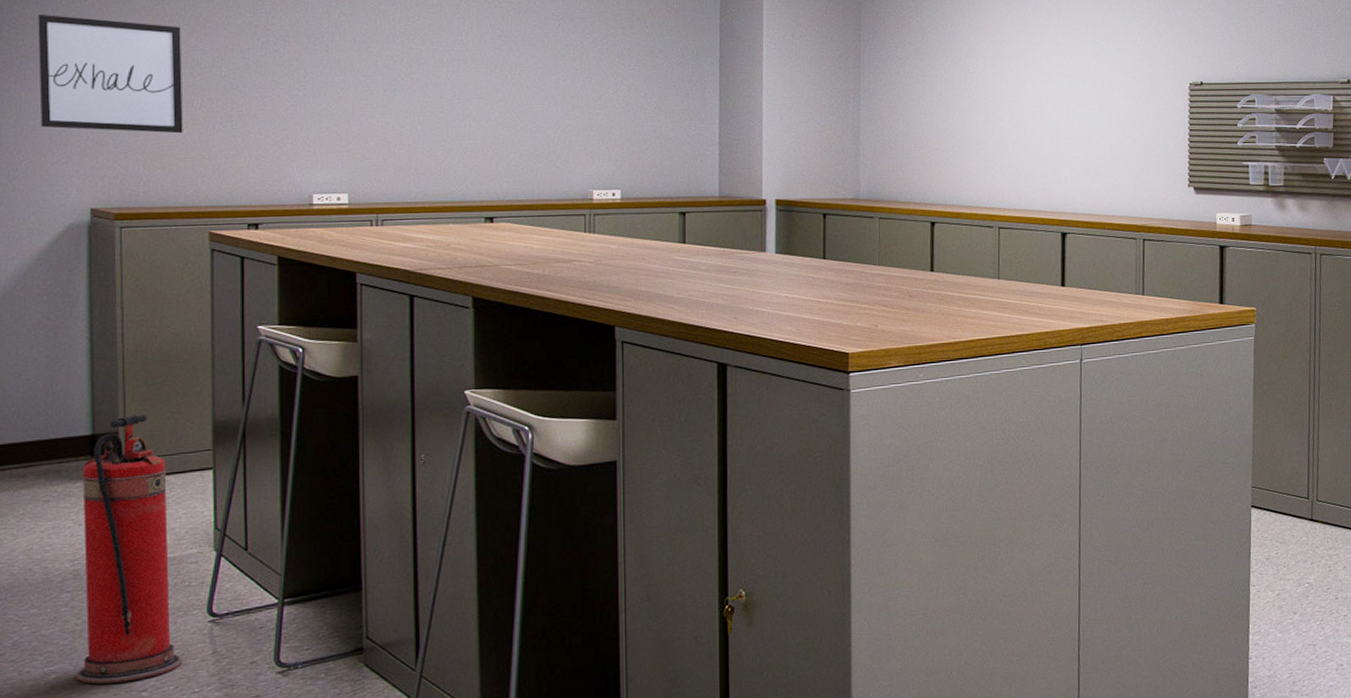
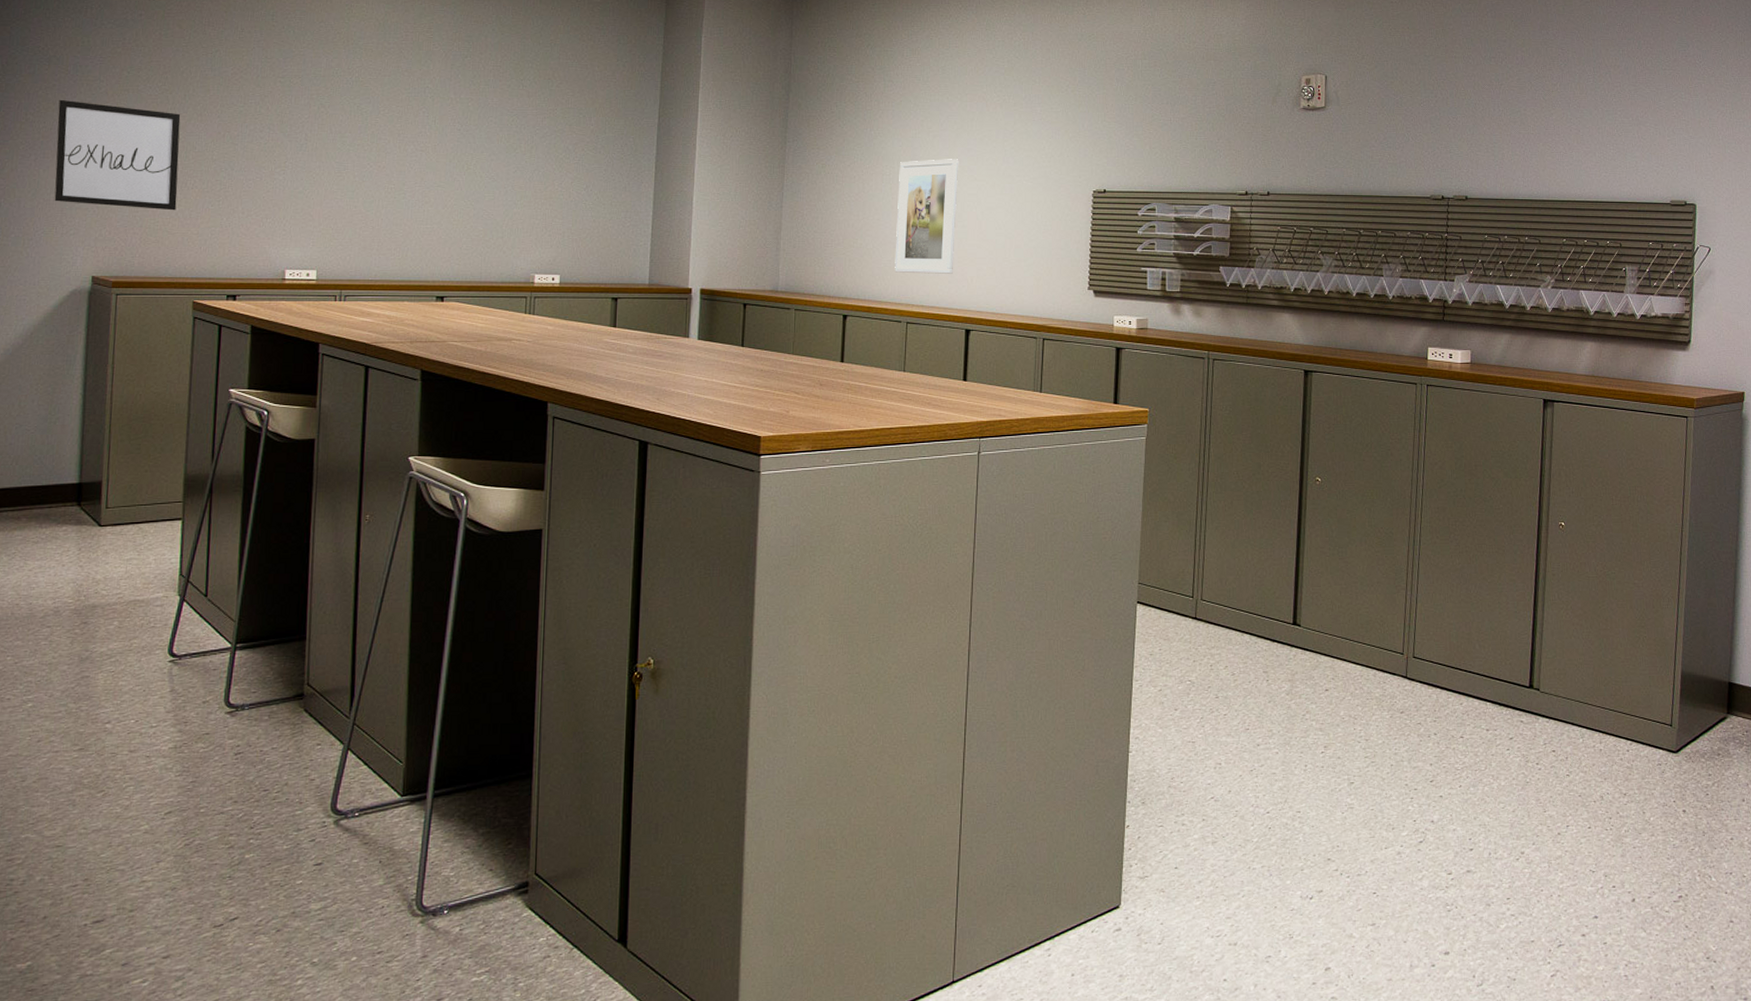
fire extinguisher: present [76,415,183,684] -> none [50,467,144,714]
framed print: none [983,54,1047,176] -> present [895,159,959,274]

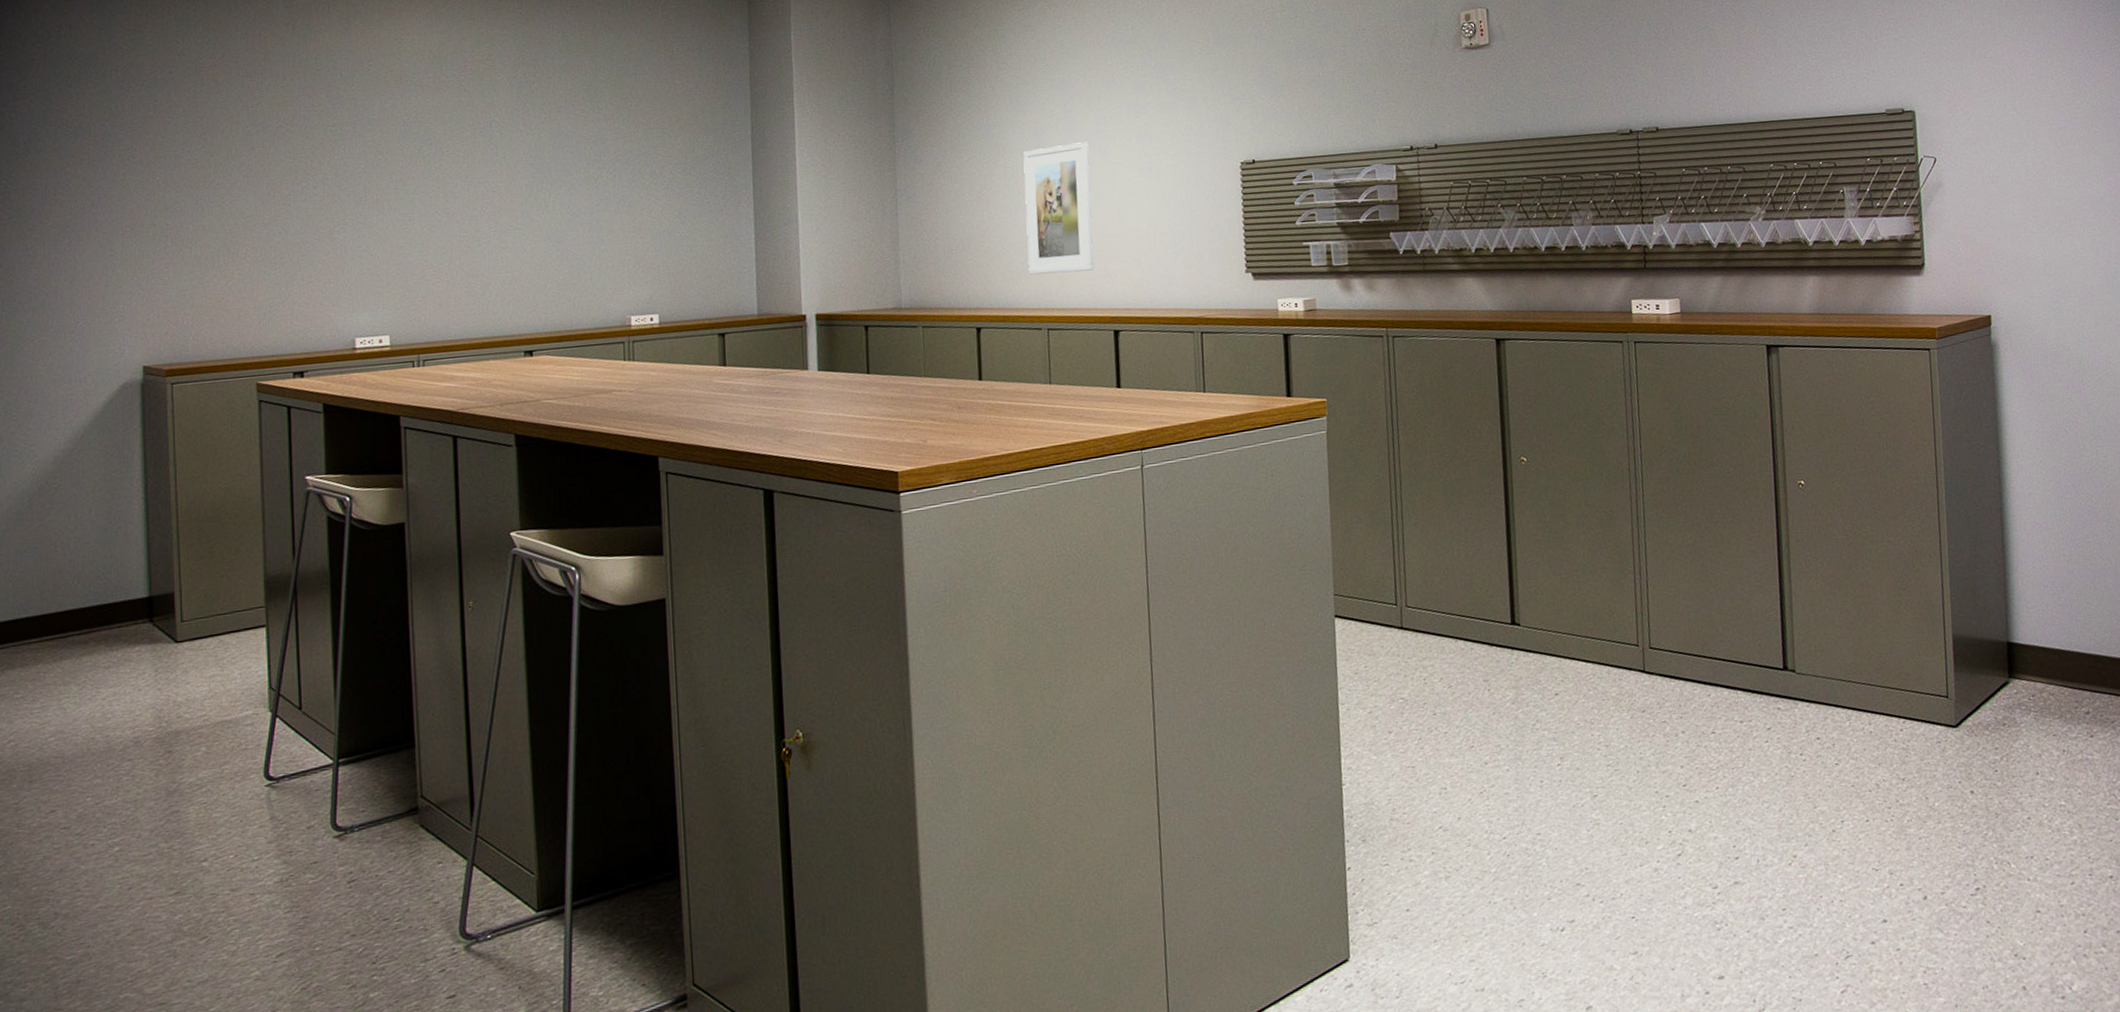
wall art: present [54,99,181,211] -> none [88,174,229,288]

